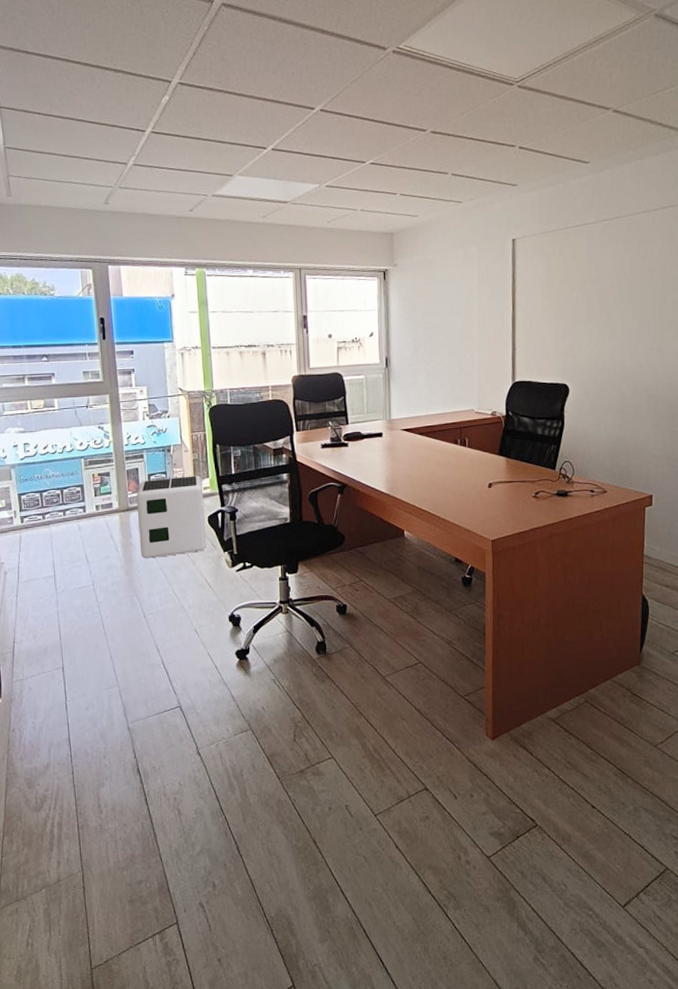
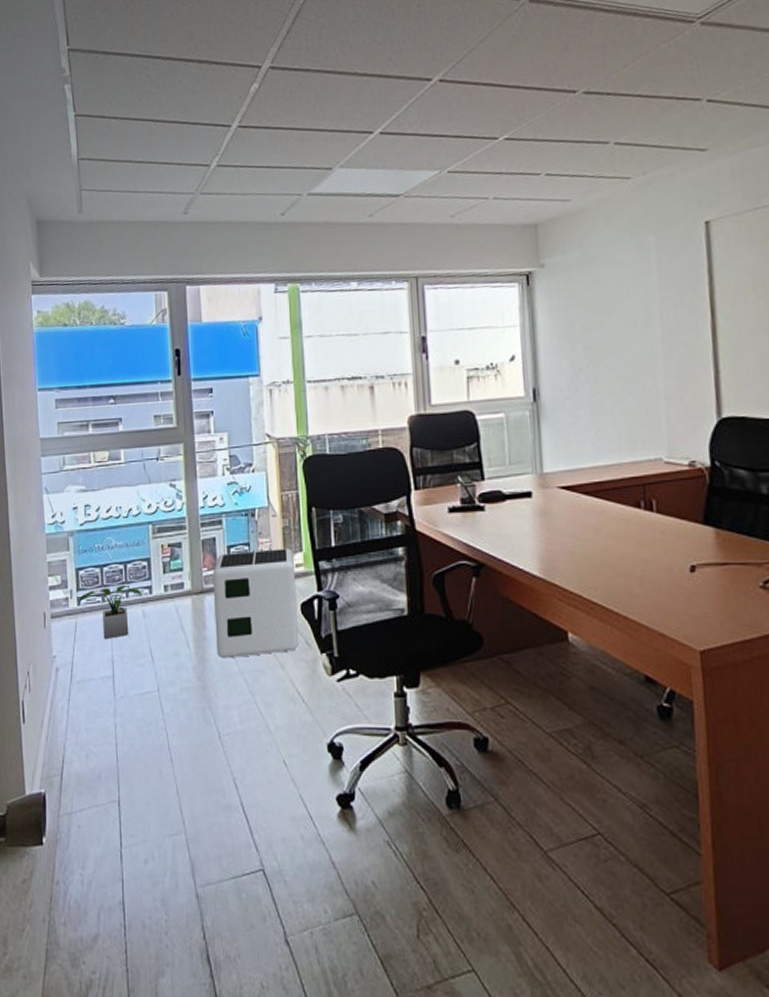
potted plant: none [22,505,77,548] -> present [79,584,141,639]

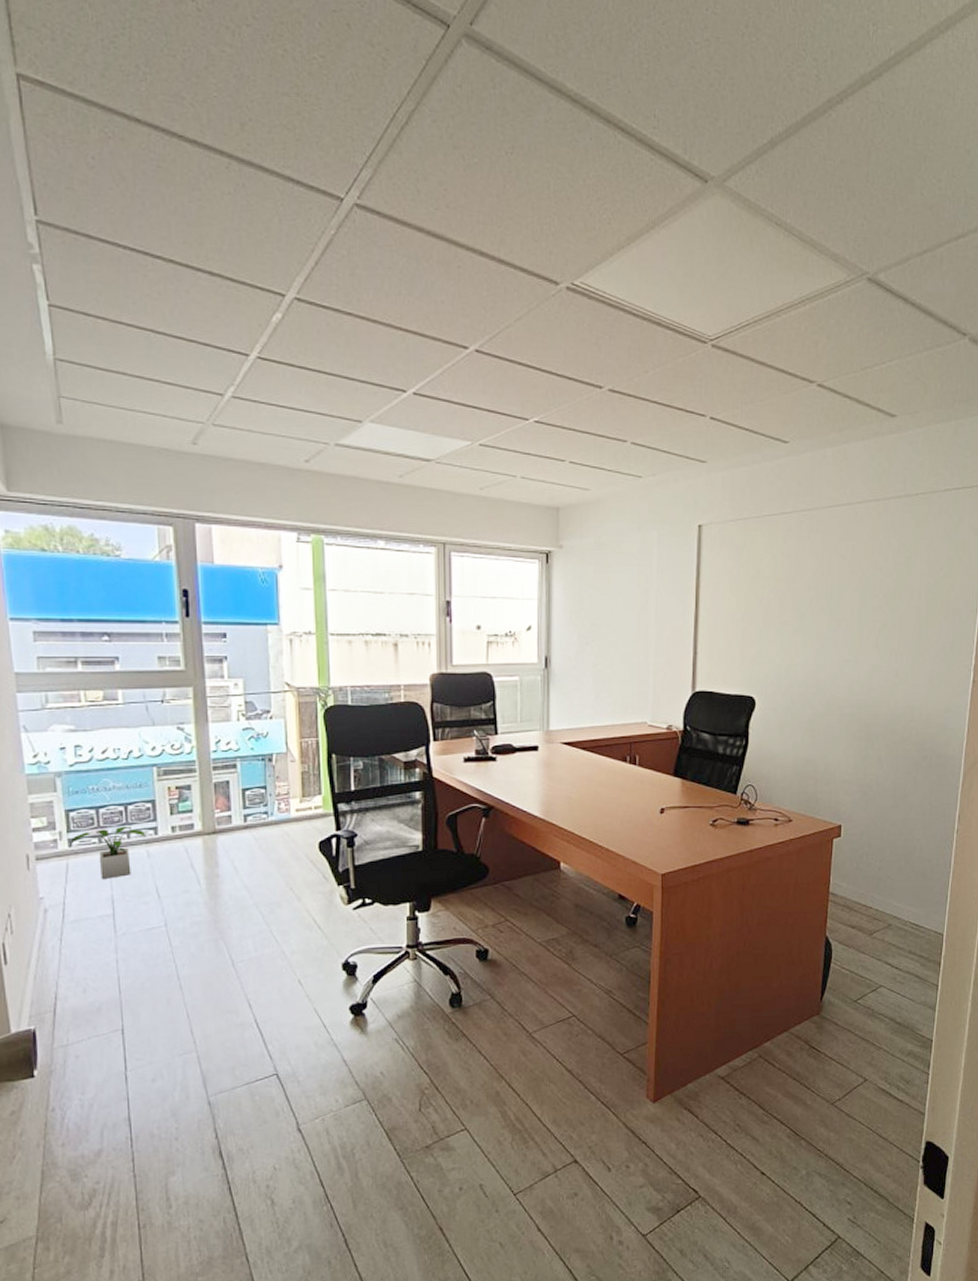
air purifier: present [212,548,300,659] -> none [226,792,317,894]

